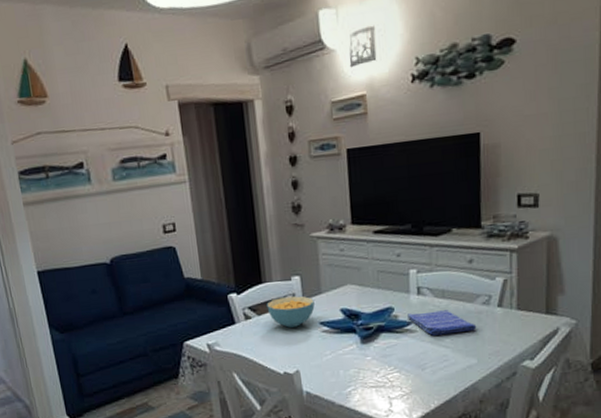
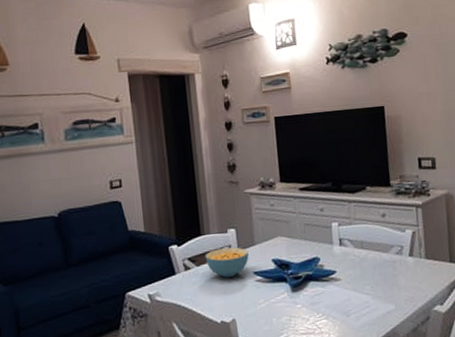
dish towel: present [408,310,477,336] -> none [332,259,393,284]

